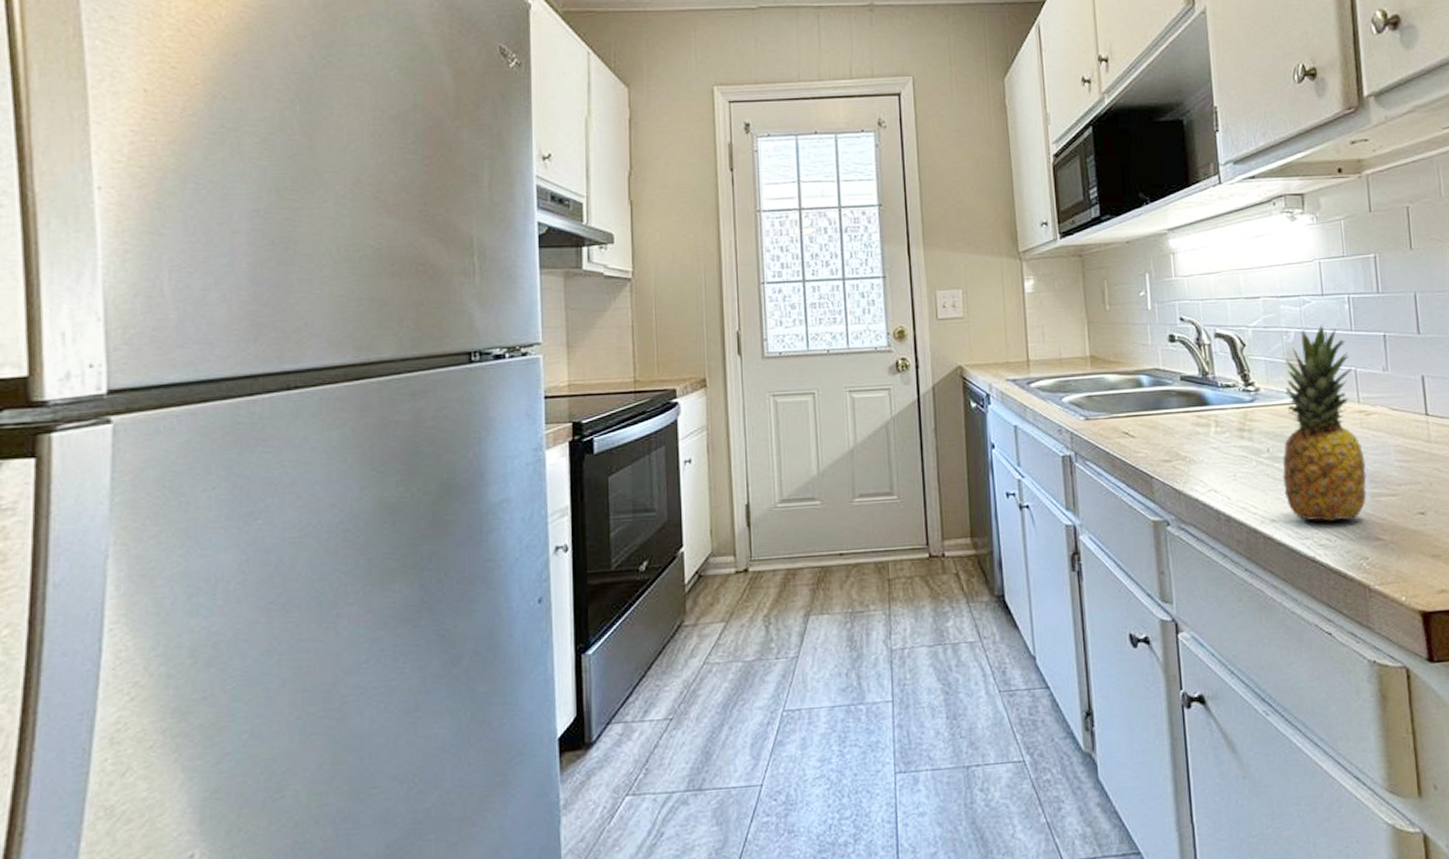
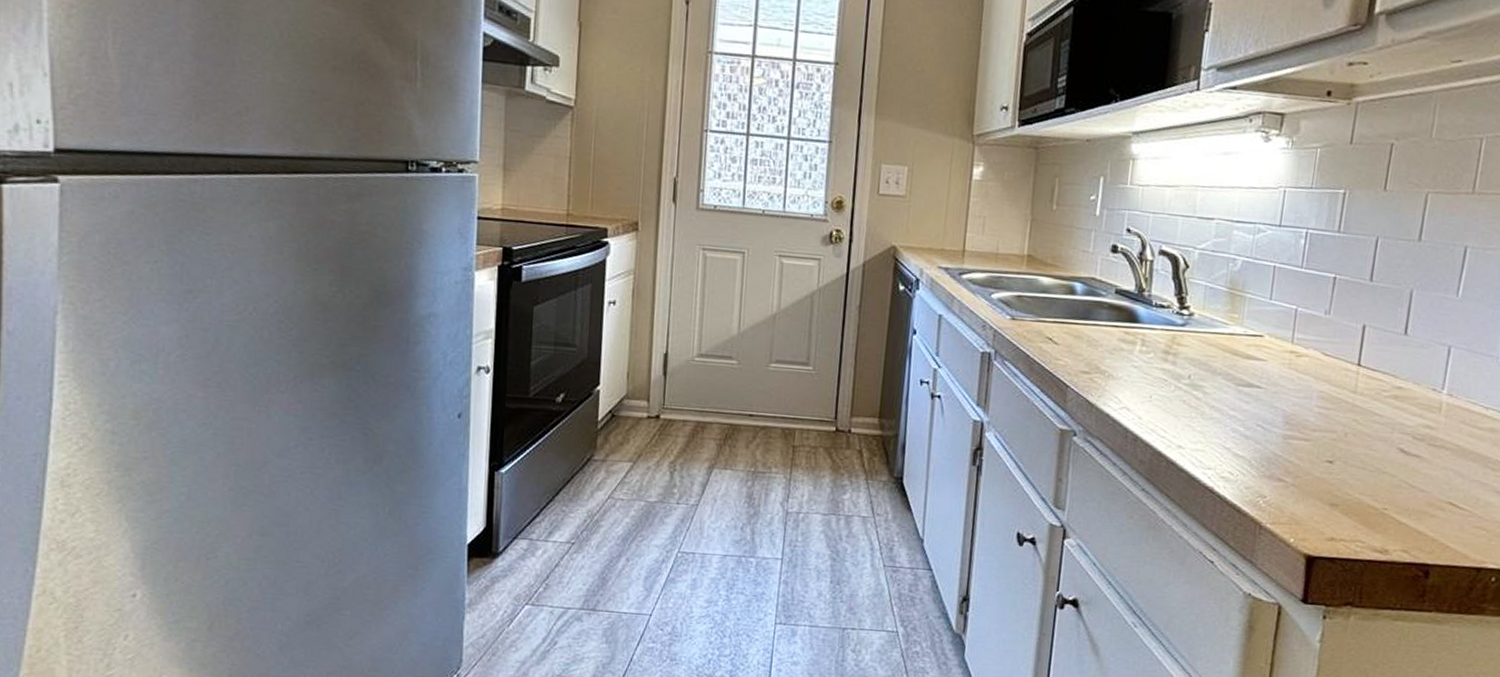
fruit: present [1283,324,1367,522] -> none [1196,256,1294,457]

